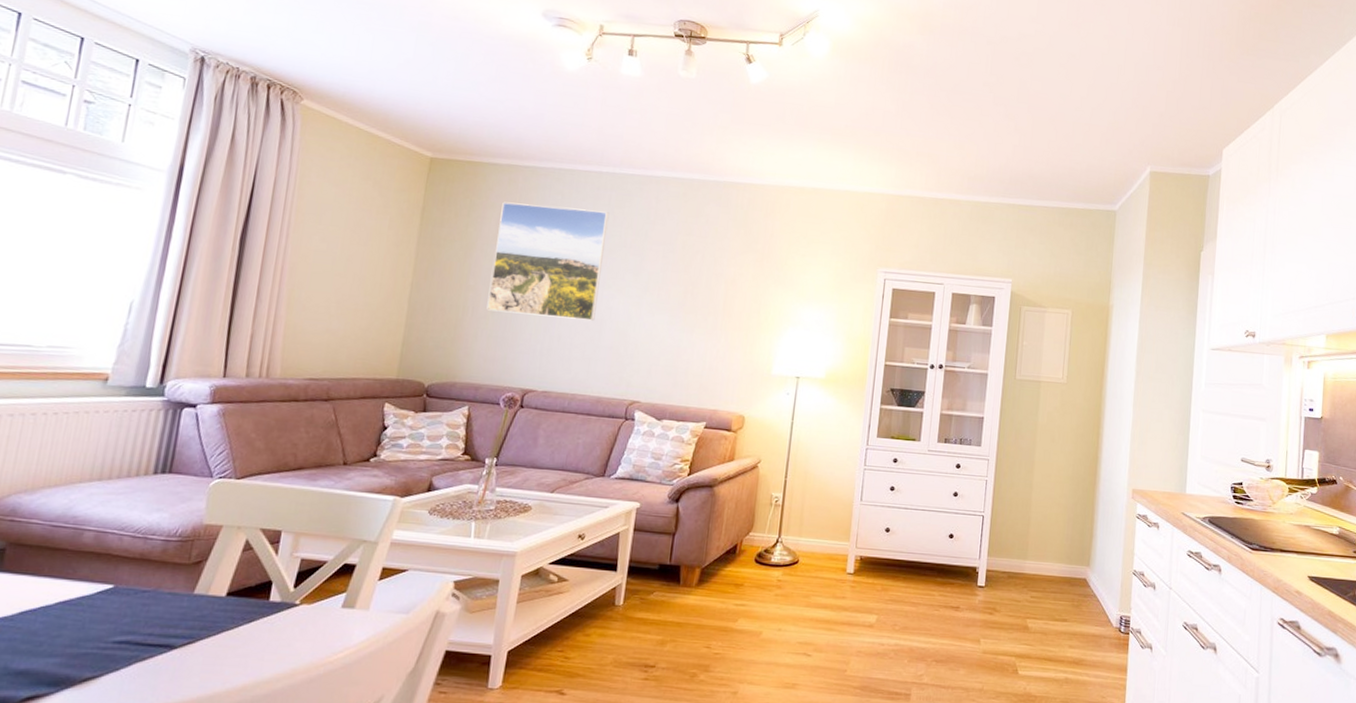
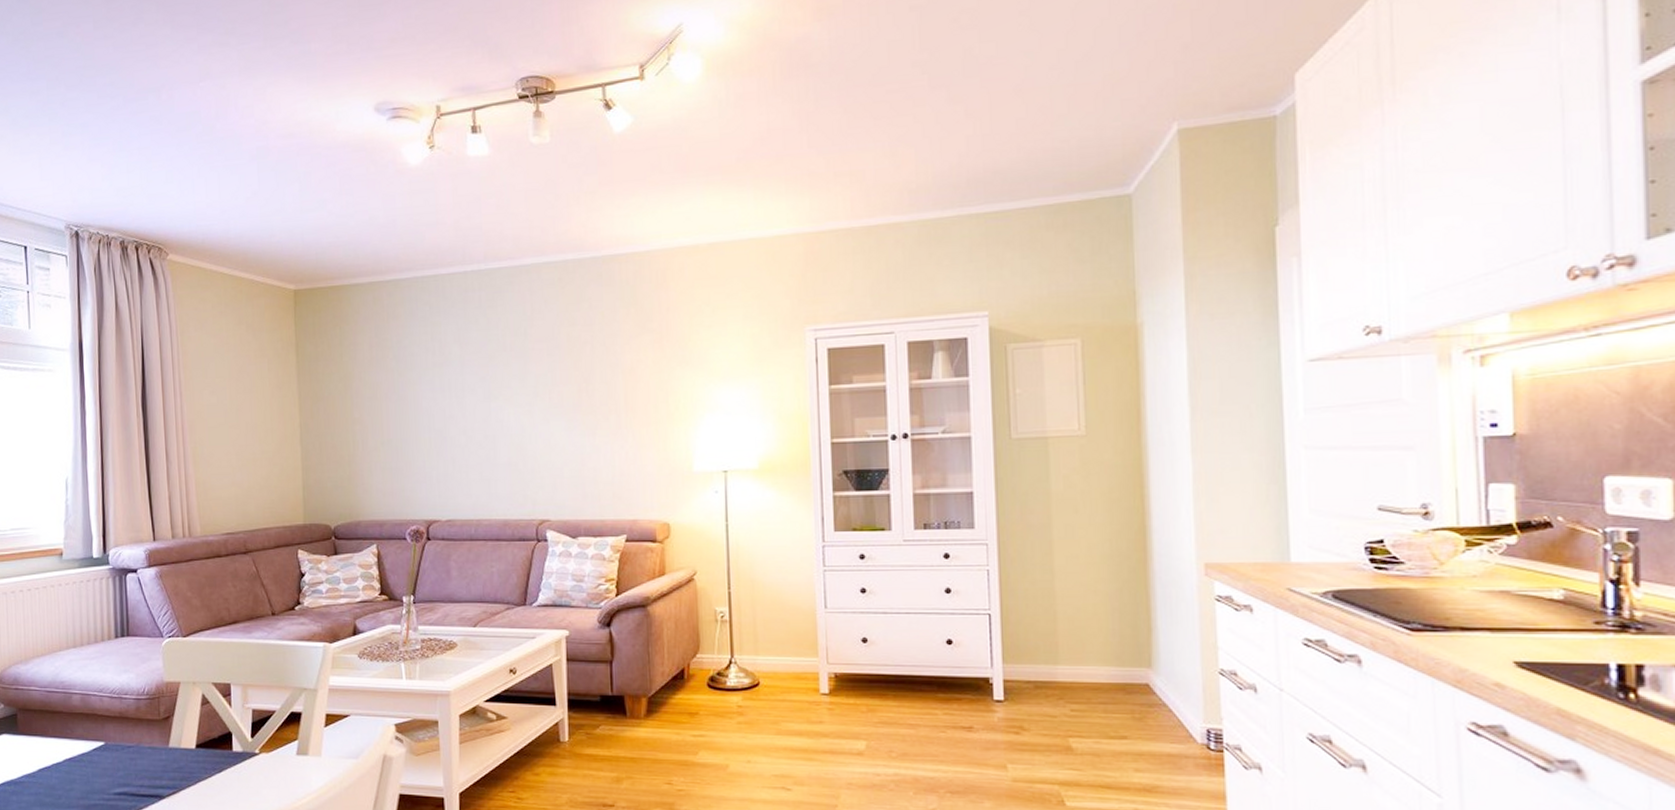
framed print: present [486,202,610,321] -> none [371,315,487,442]

